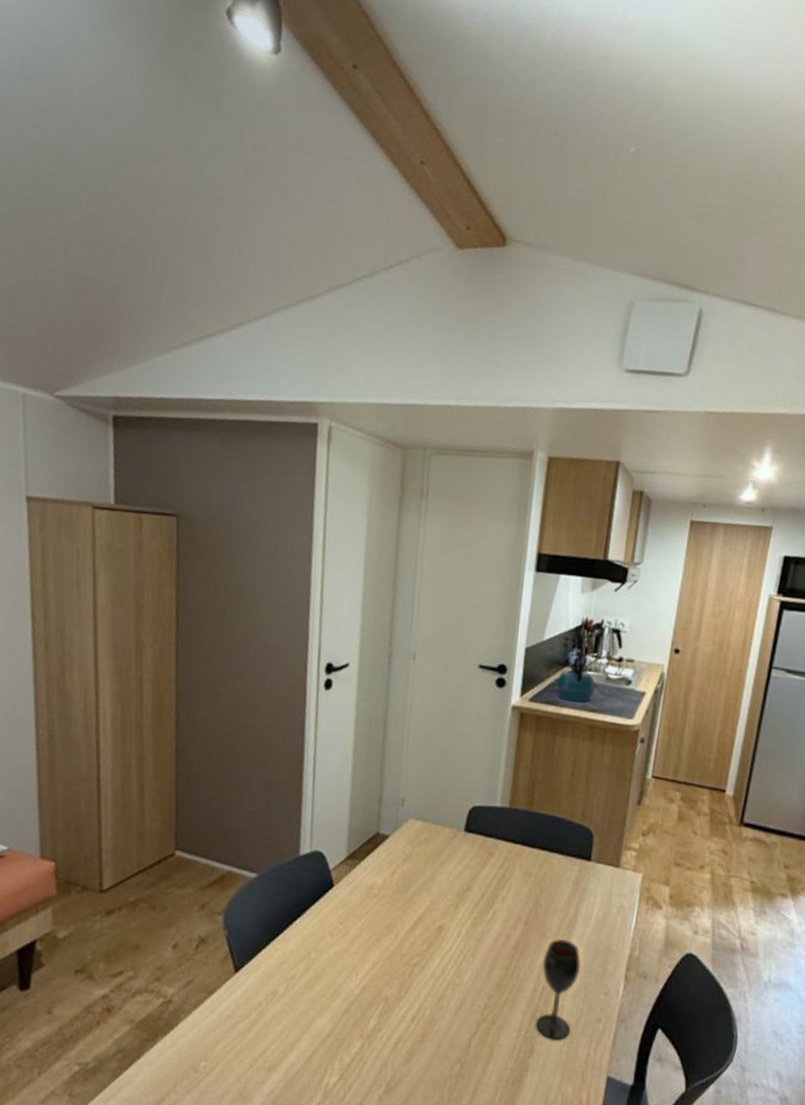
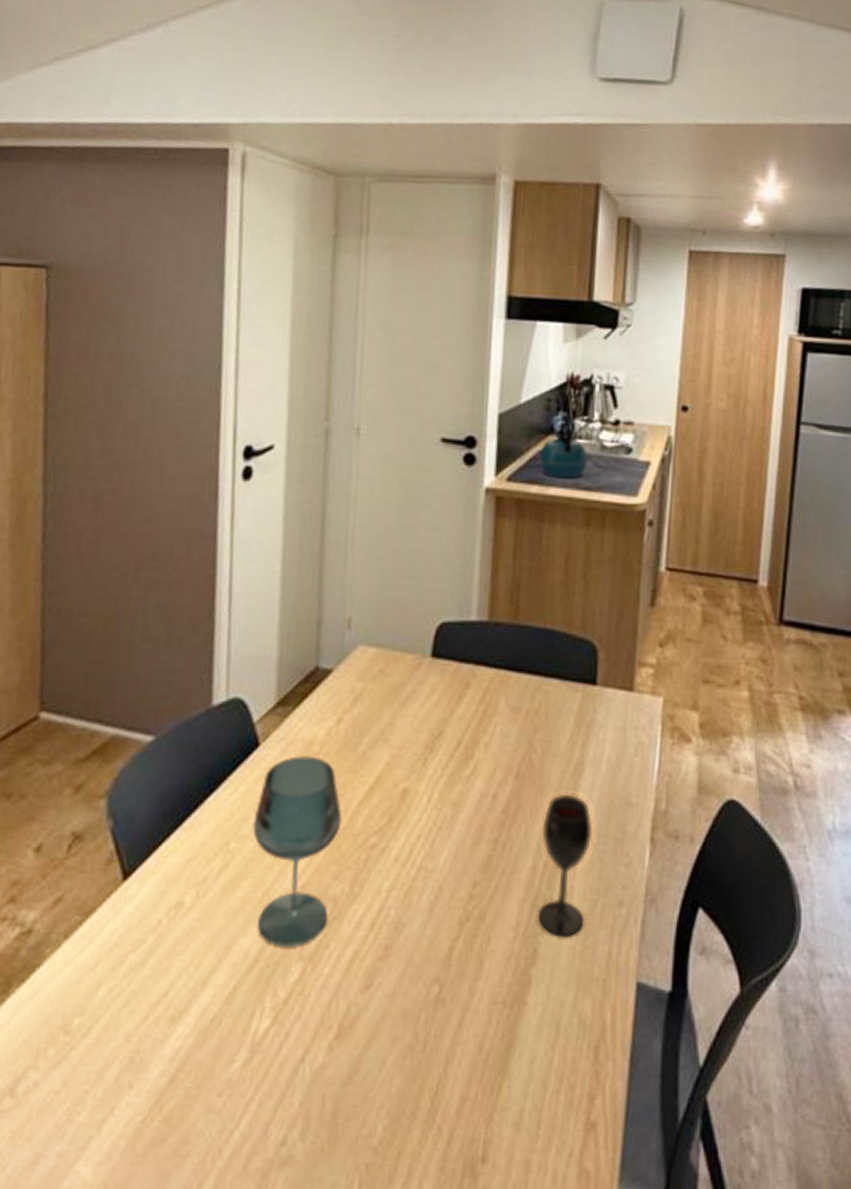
wine glass: none [327,896,394,1029] -> present [251,756,343,946]

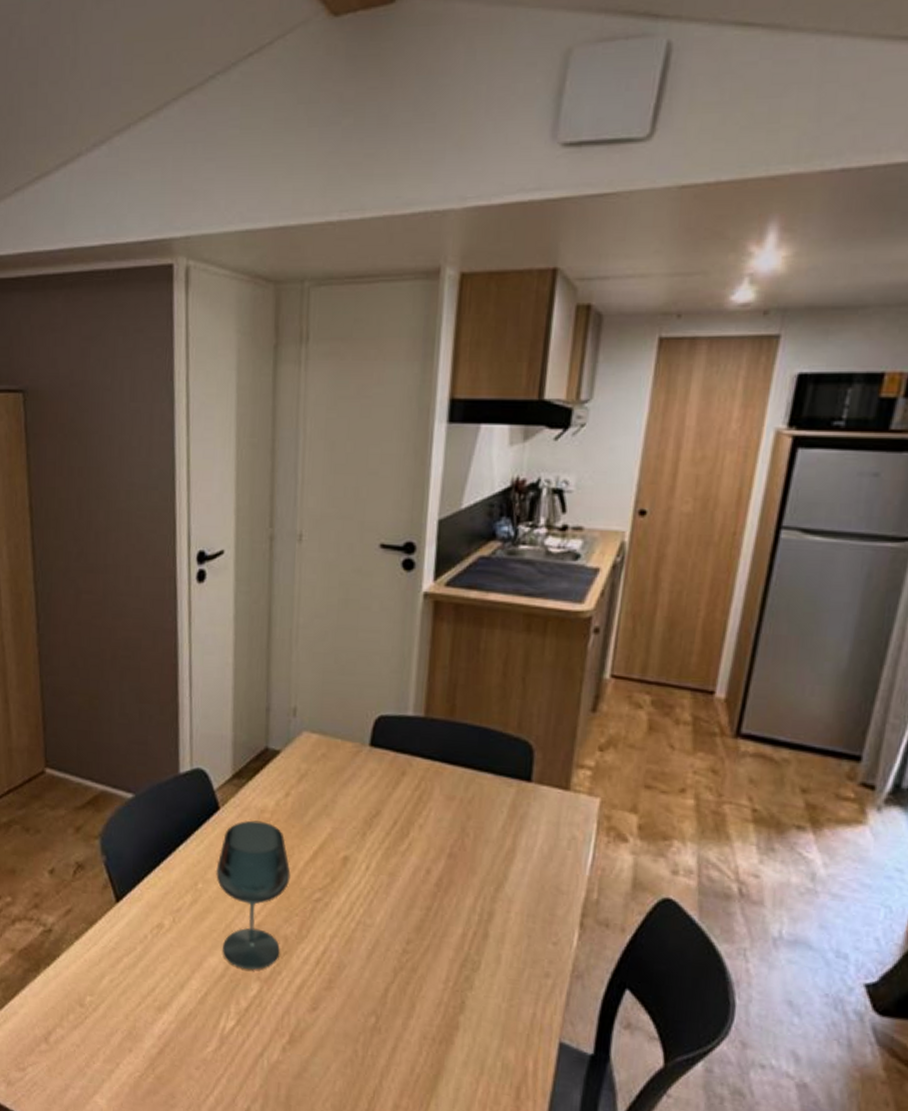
wine glass: present [538,793,593,937] -> none [466,875,523,995]
kettle: present [539,412,589,480] -> none [479,518,533,586]

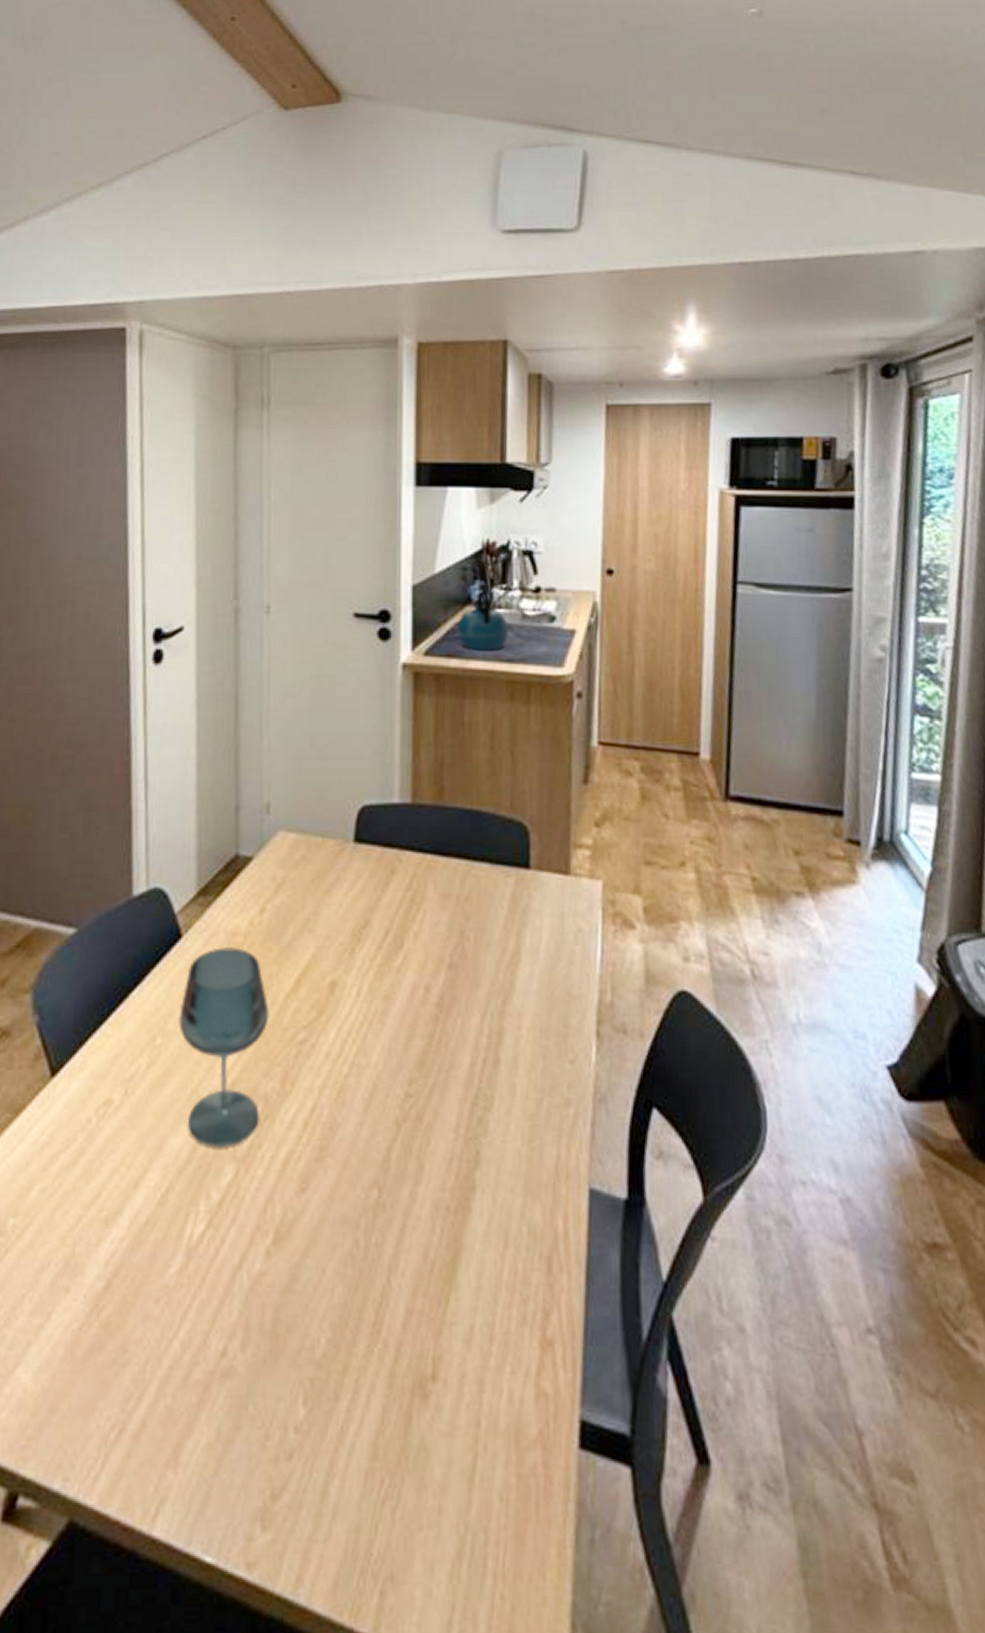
kettle: none [479,518,533,586] -> present [458,581,510,652]

